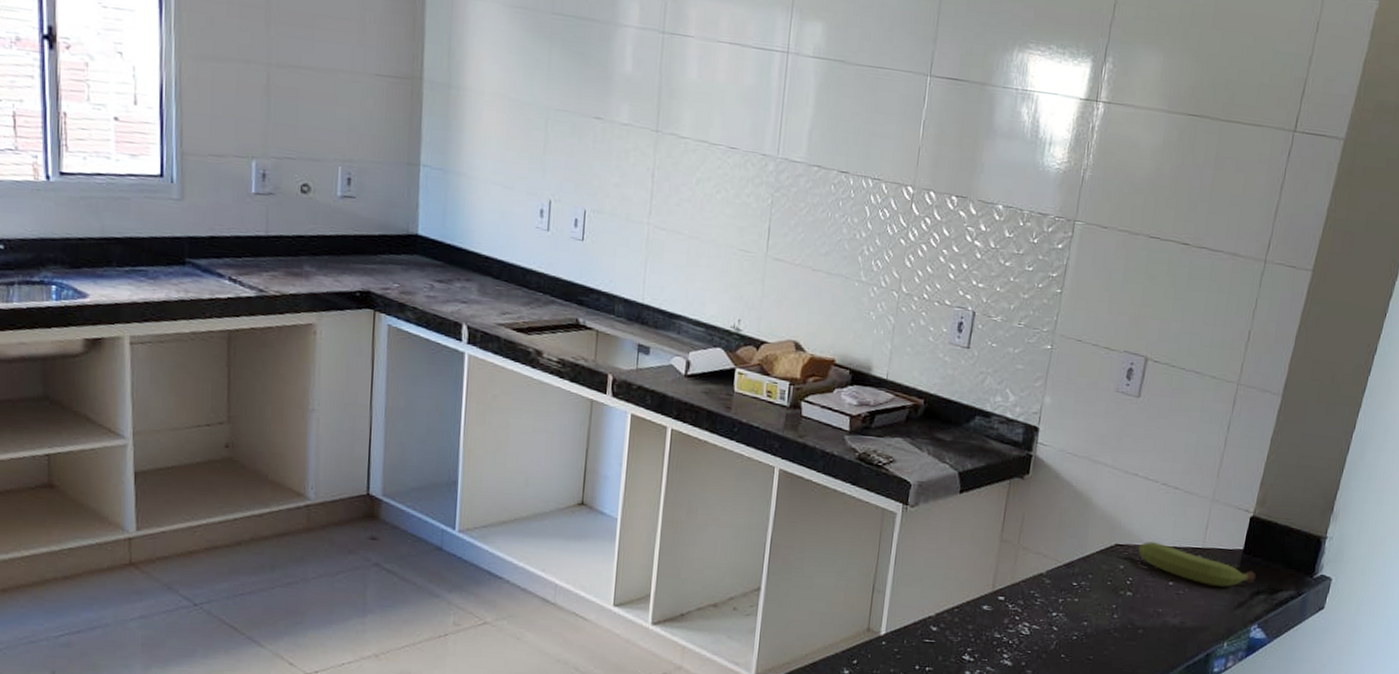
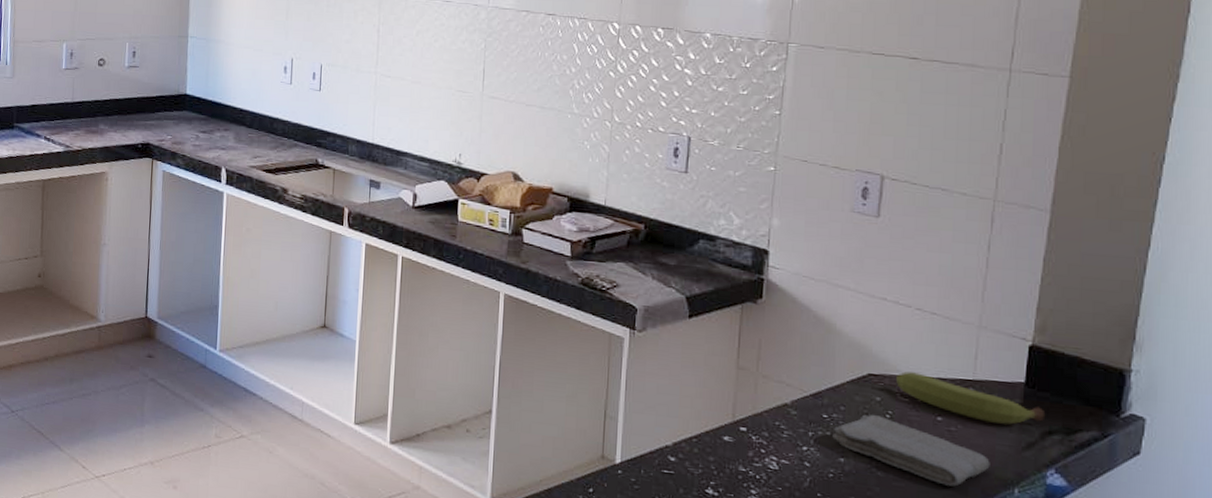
washcloth: none [1079,581,1208,643] -> present [832,414,990,487]

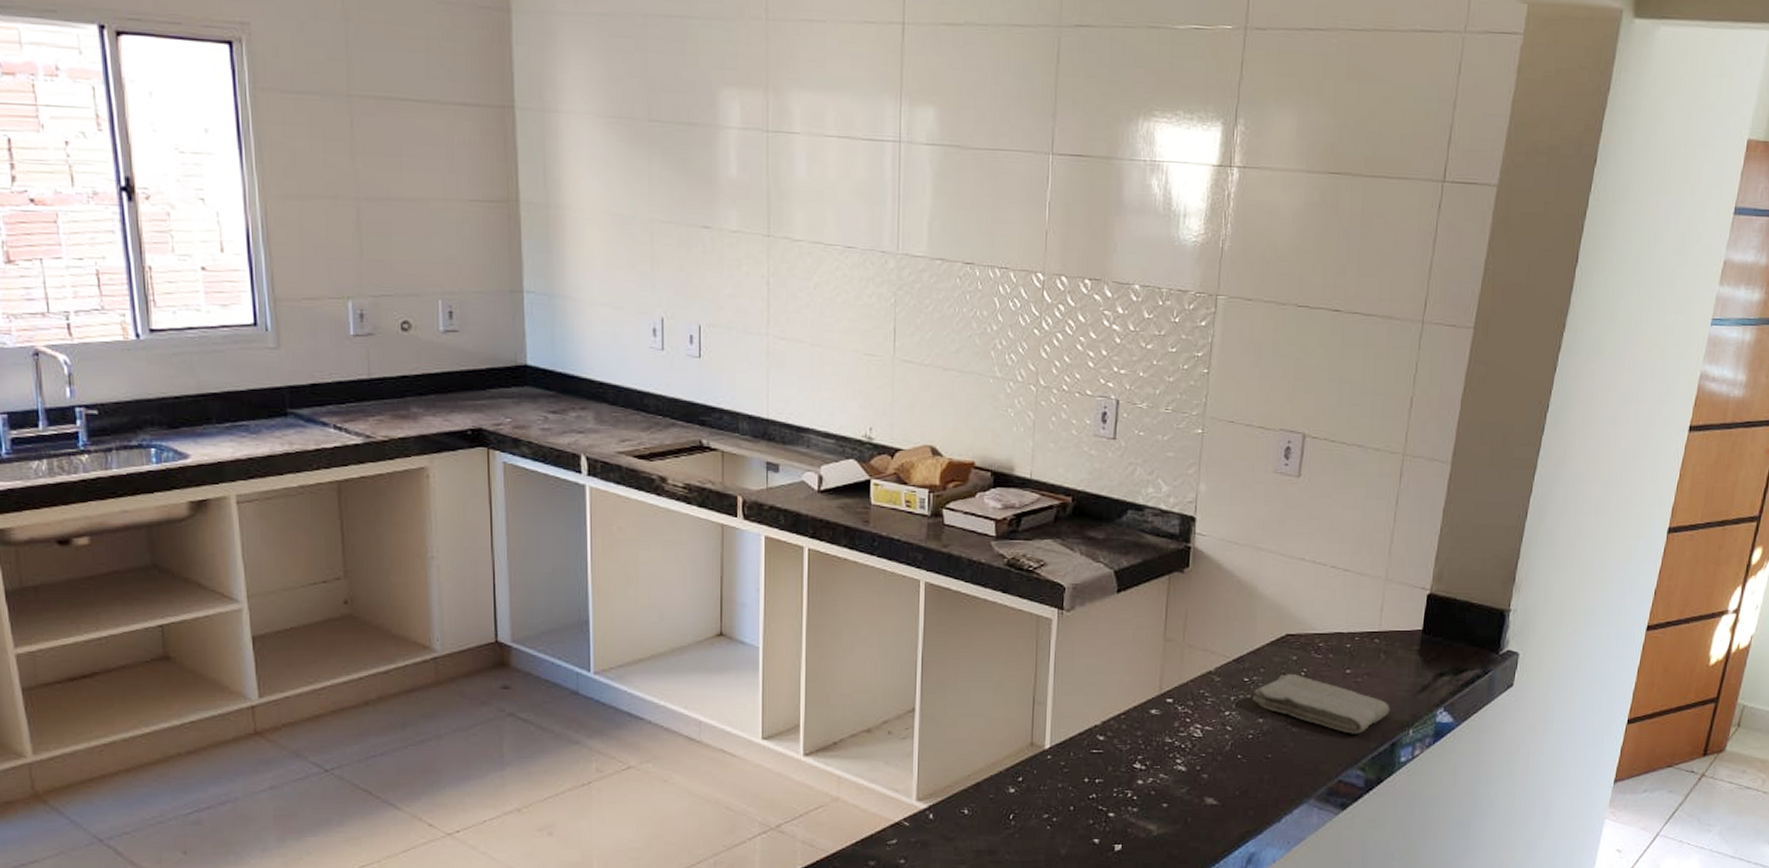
fruit: present [896,371,1046,425] -> none [1311,629,1439,670]

